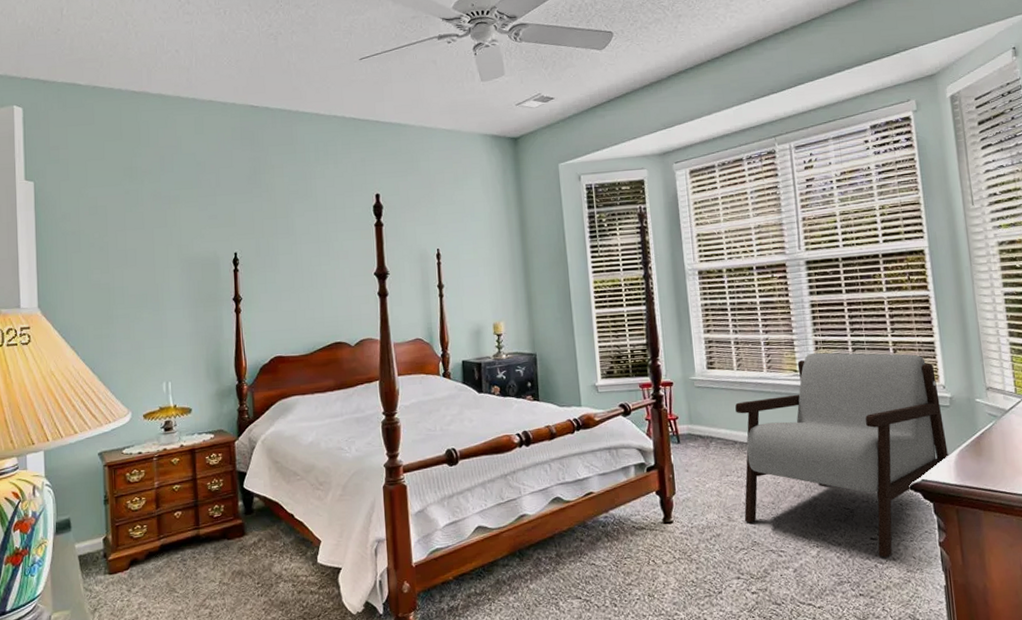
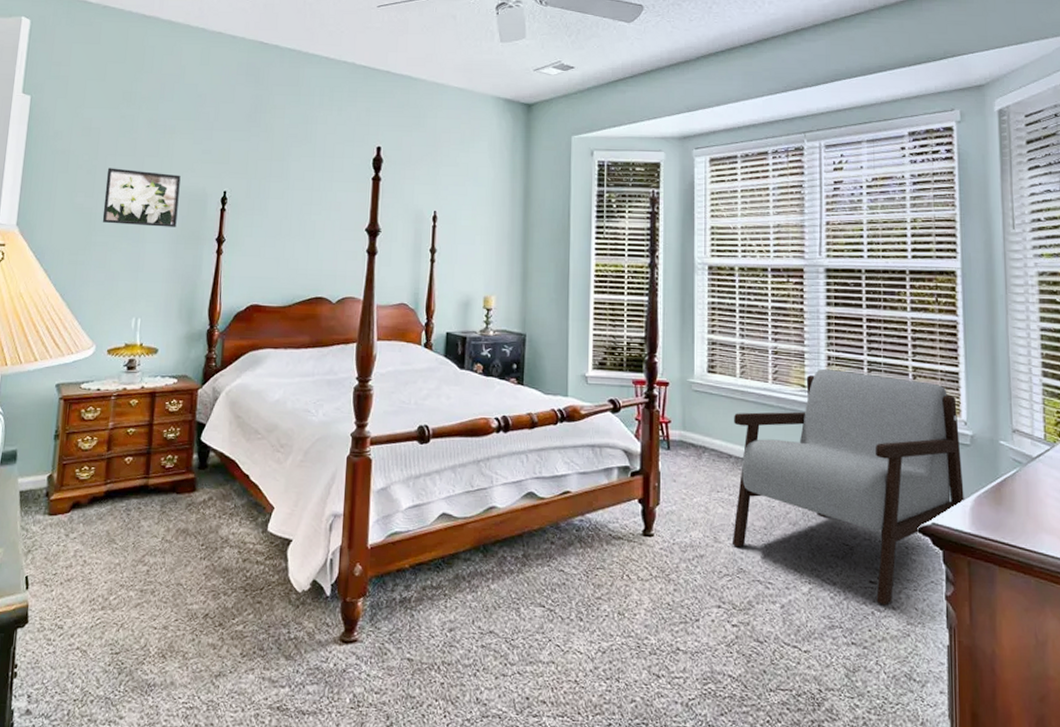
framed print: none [119,242,193,296] -> present [102,168,181,227]

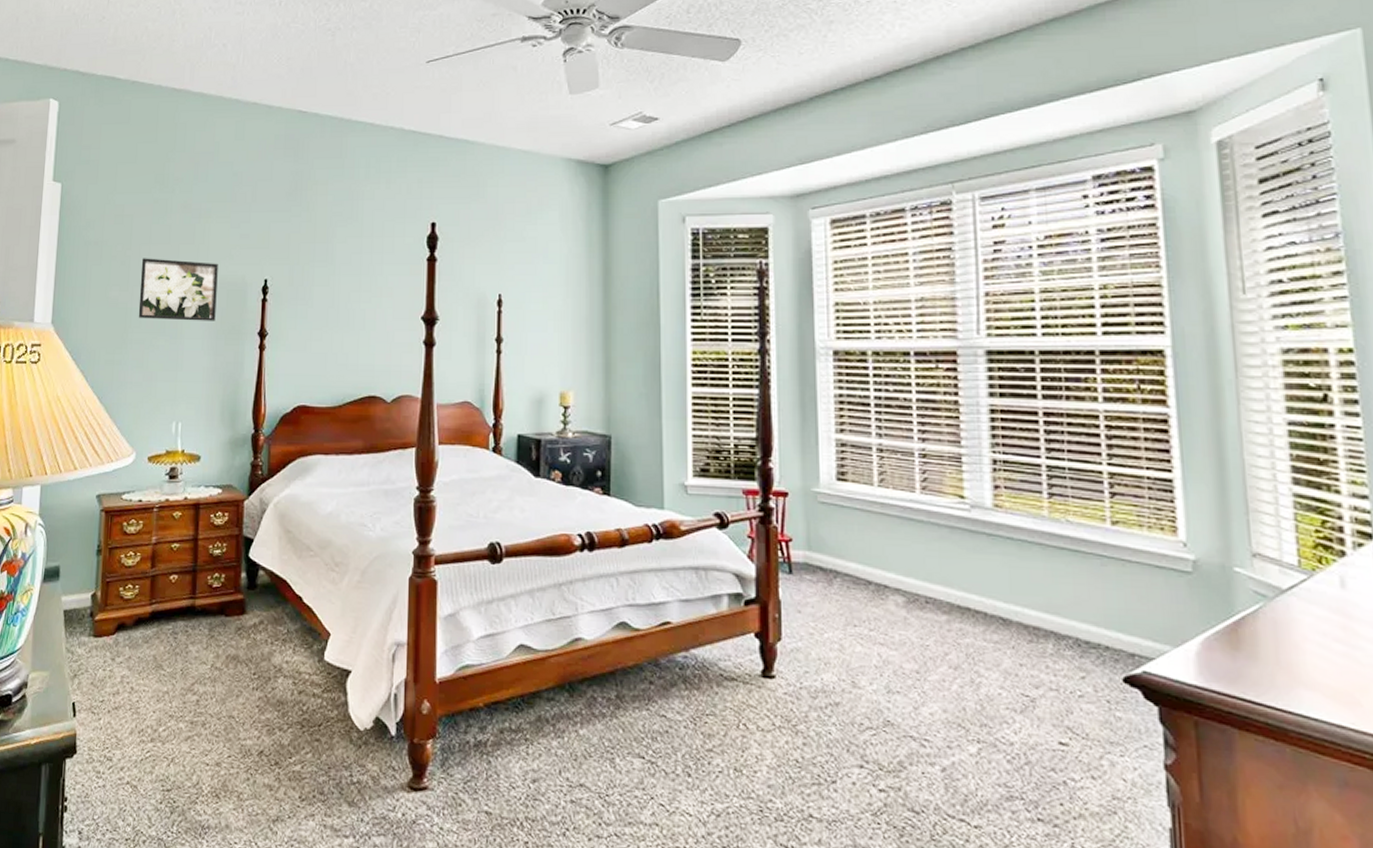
armchair: present [732,368,964,606] -> none [872,475,1186,774]

